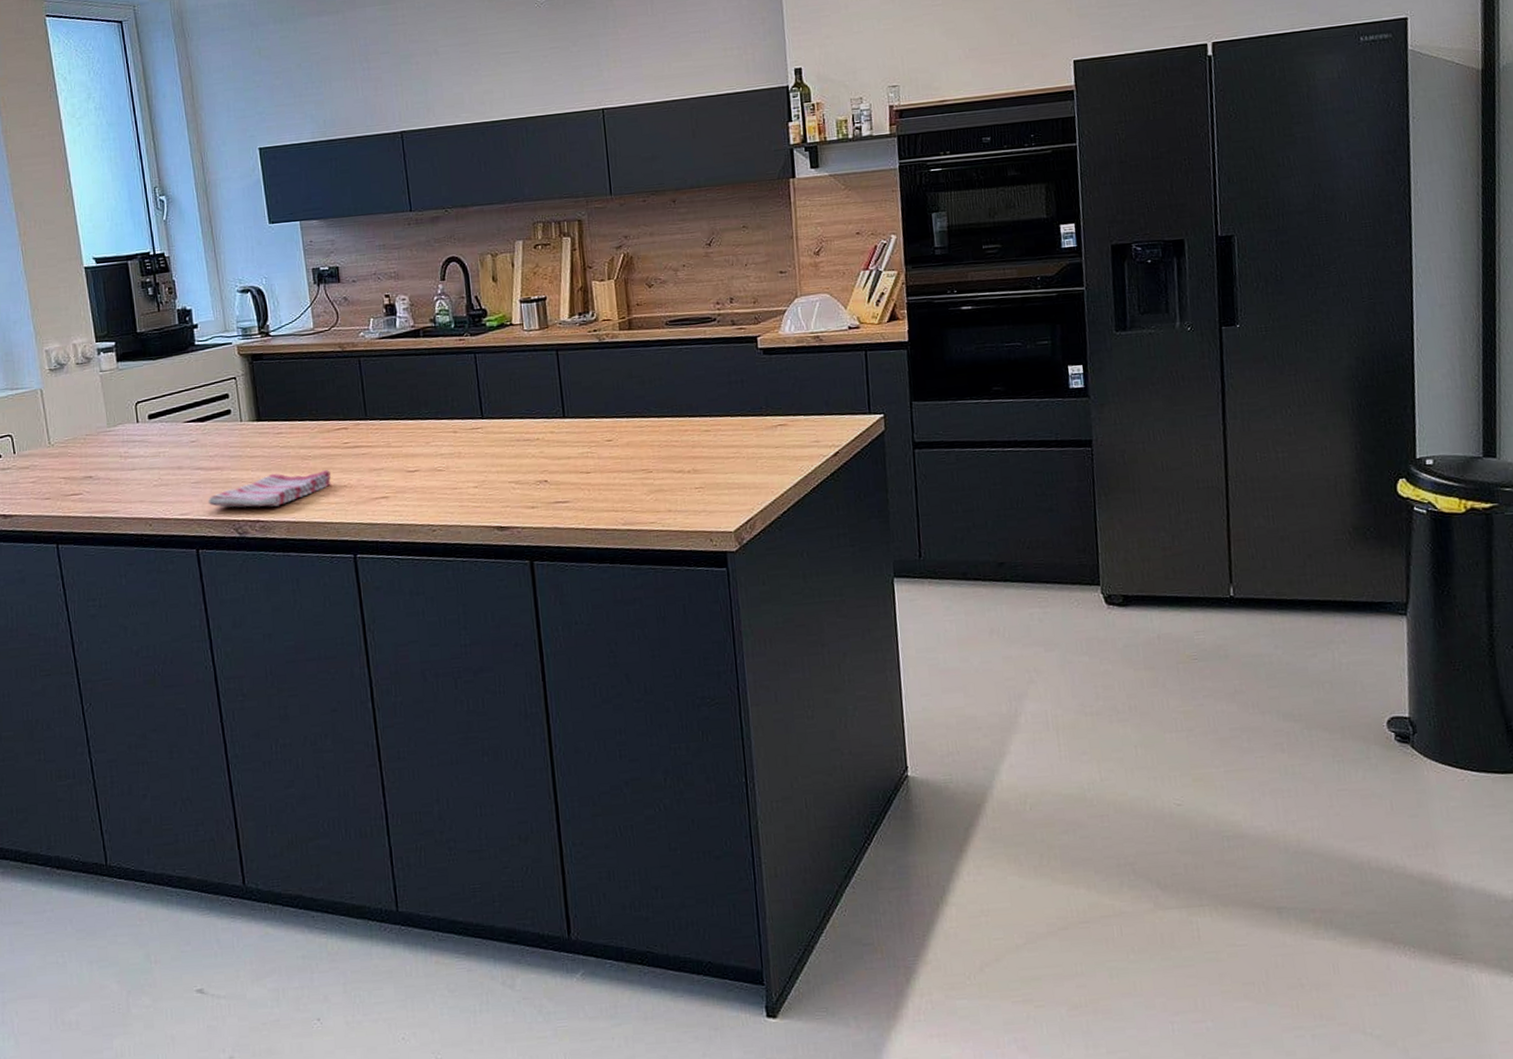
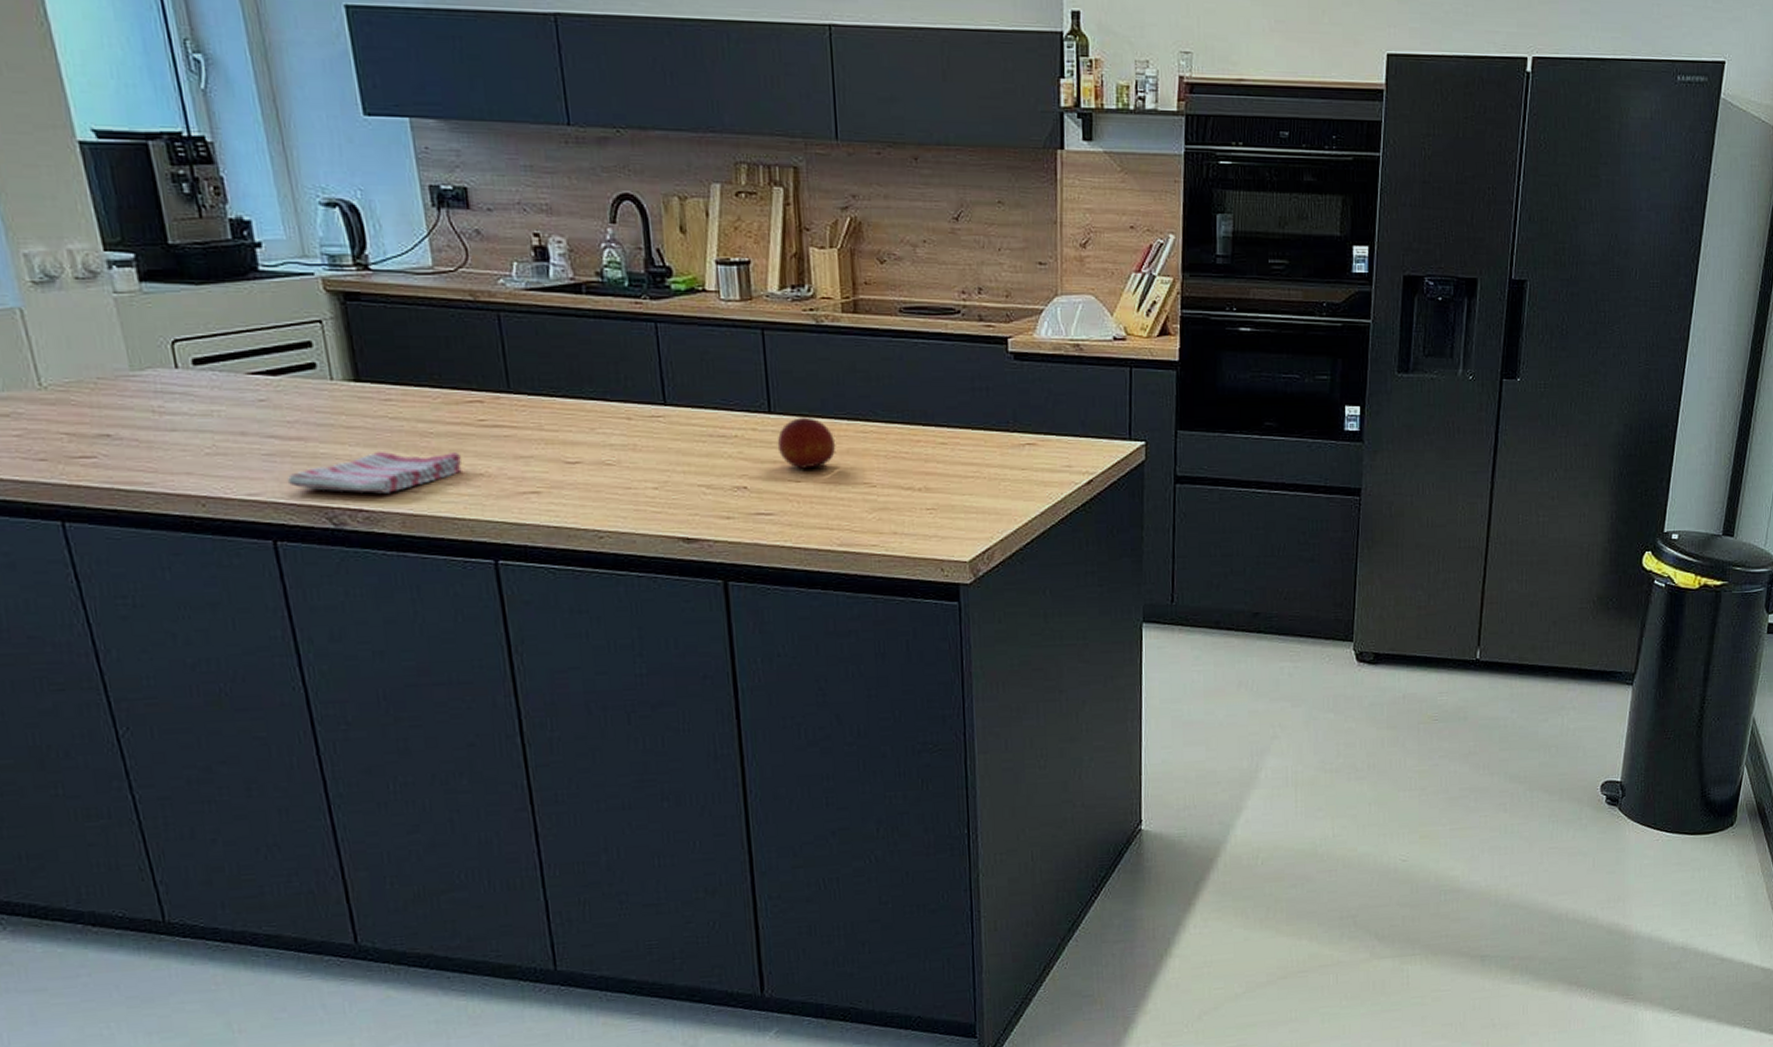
fruit: none [570,418,618,463] -> present [777,417,836,470]

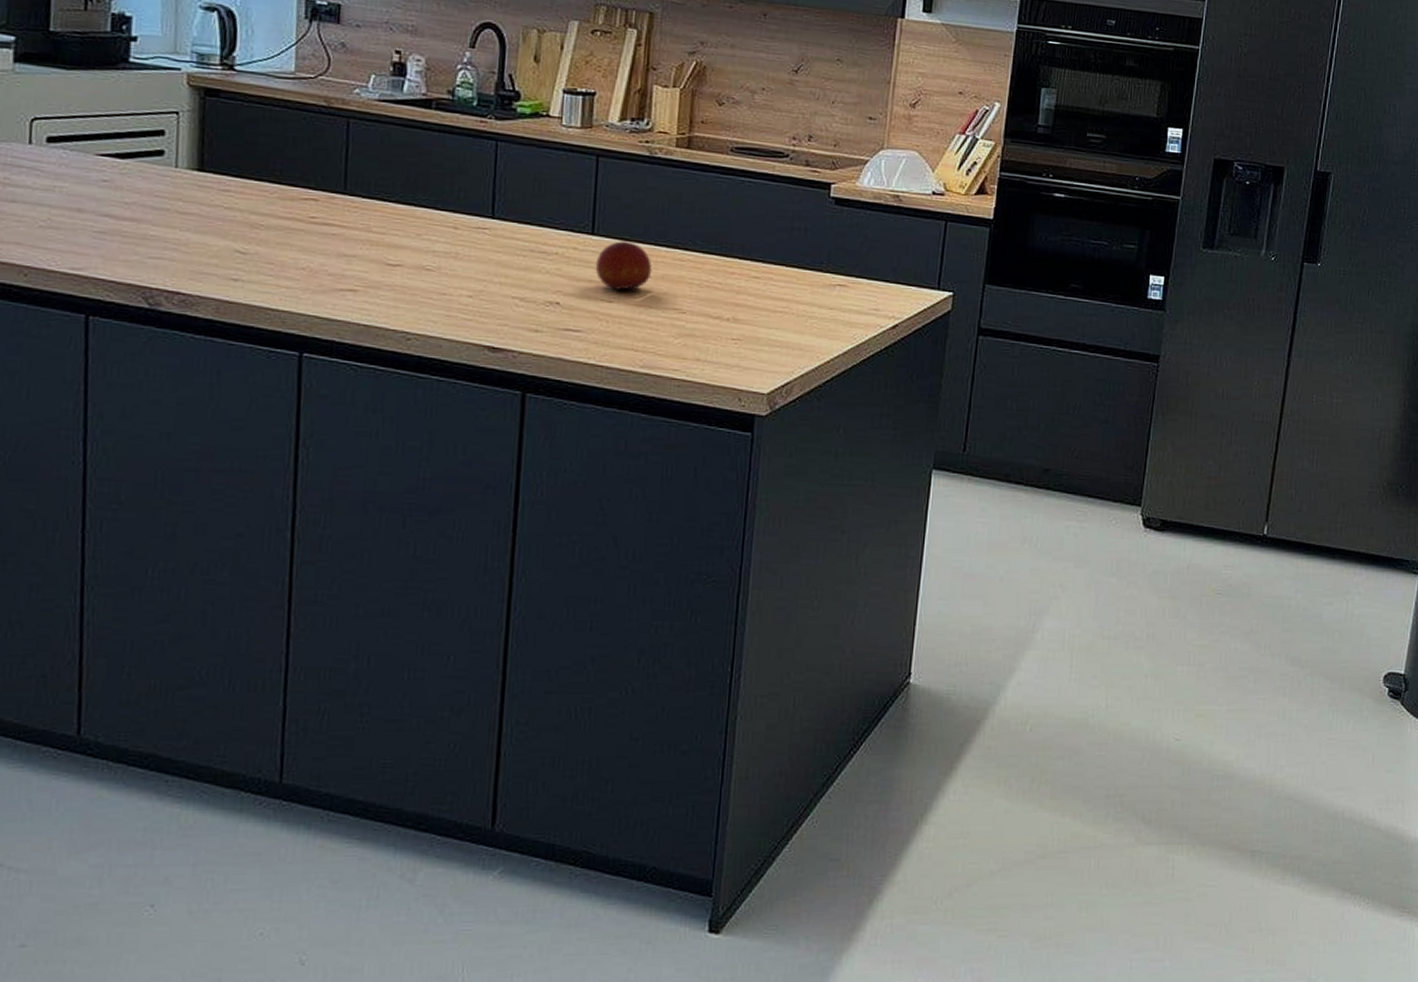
dish towel: present [287,451,463,493] -> none [112,237,287,279]

